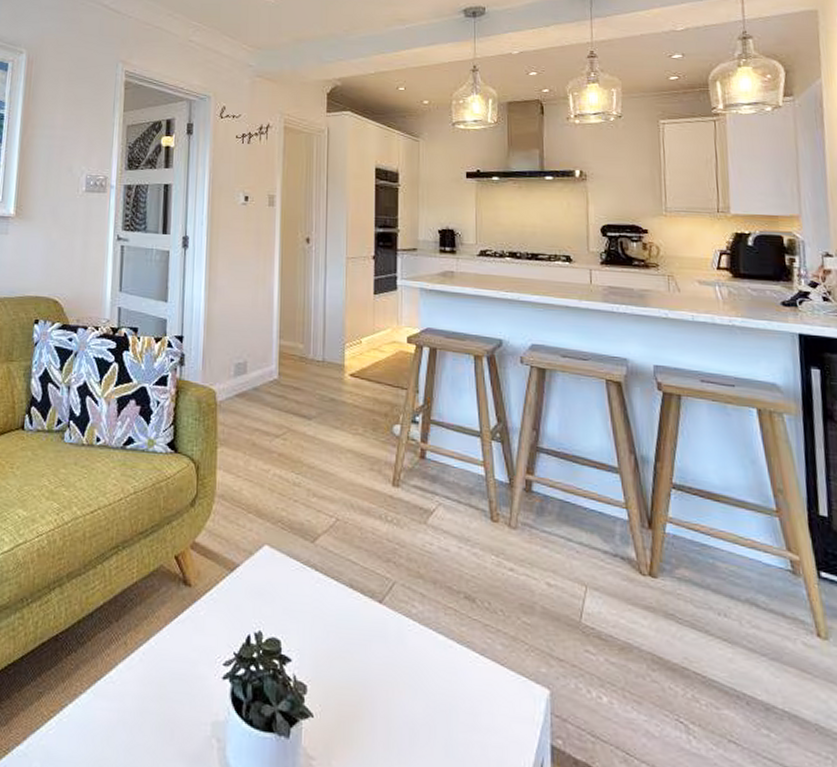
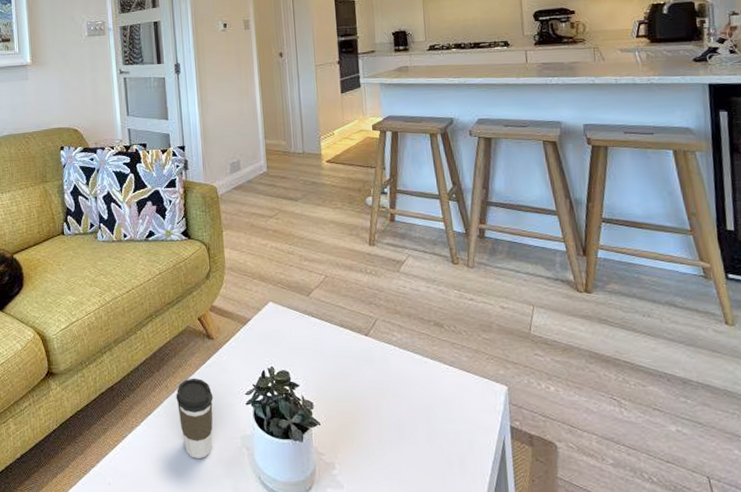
coffee cup: none [135,635,183,747] -> present [176,378,213,458]

